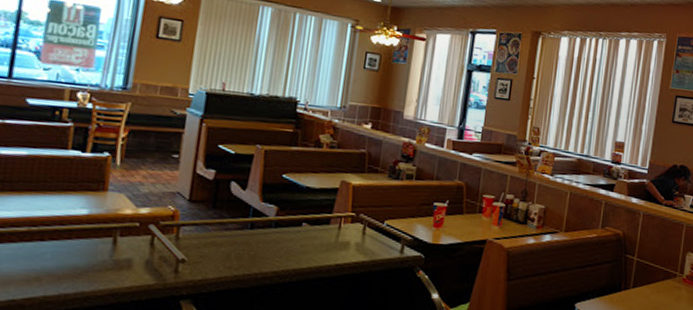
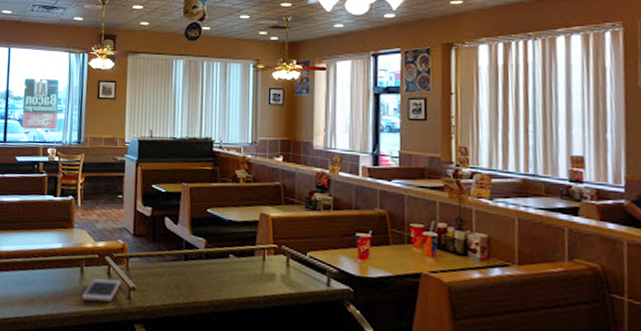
cell phone: none [111,250,168,278] -> present [82,278,122,303]

